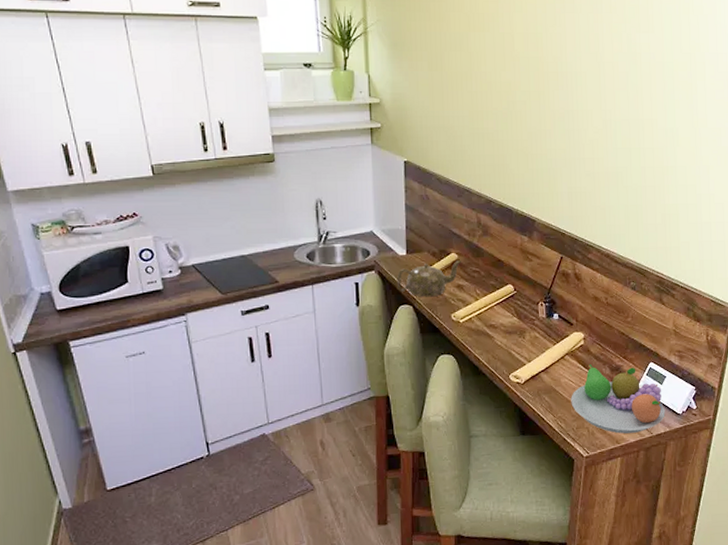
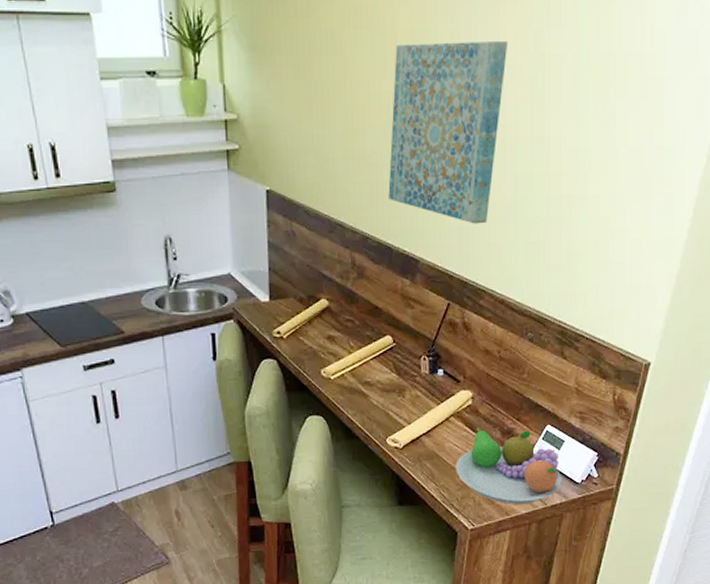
teapot: present [396,260,461,297] -> none [258,307,332,350]
wall art: none [508,42,606,190] -> present [388,42,508,224]

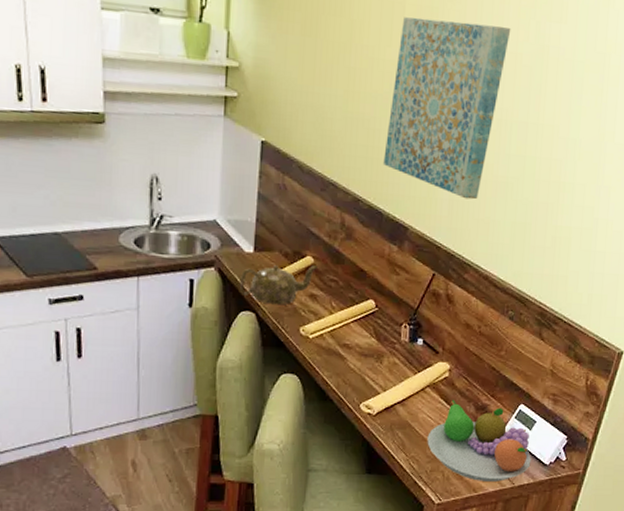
teapot: none [258,307,332,350] -> present [239,265,317,305]

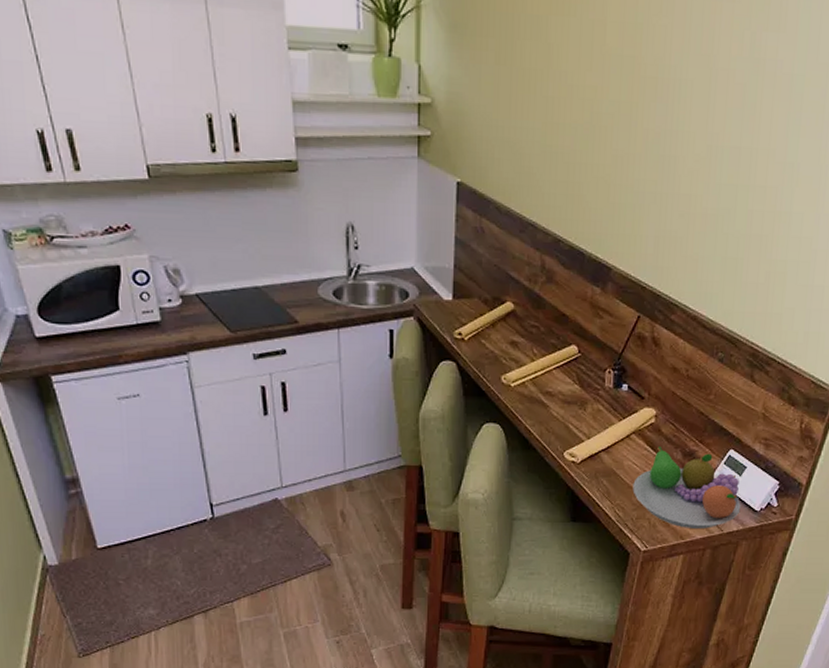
teapot: present [239,265,317,305] -> none [439,311,518,354]
wall art: present [383,17,511,200] -> none [584,36,723,235]

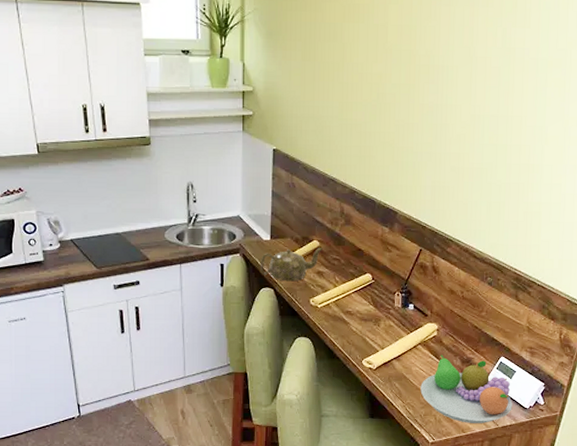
teapot: none [439,311,518,354] -> present [260,248,322,282]

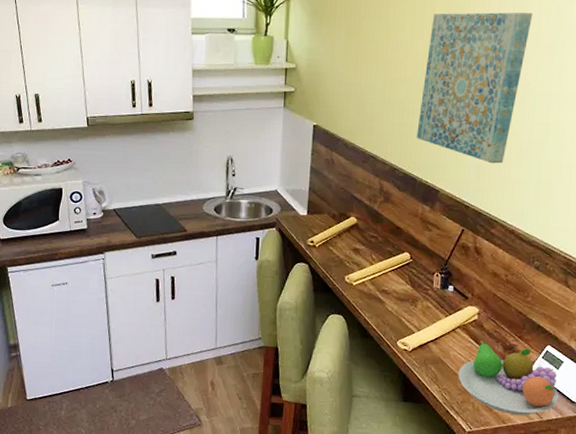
teapot: present [260,248,322,282] -> none [295,224,360,258]
wall art: none [374,35,481,185] -> present [416,12,533,164]

